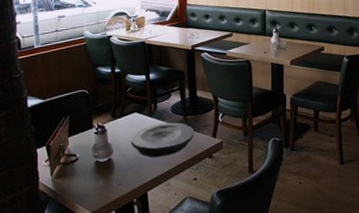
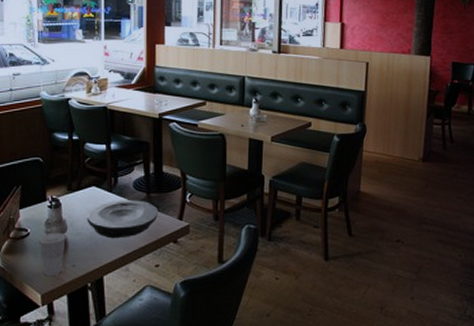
cup: none [87,155,112,195] -> present [38,232,66,276]

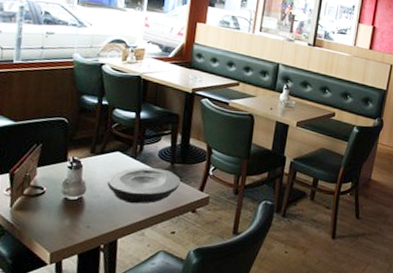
cup: present [38,232,66,276] -> none [54,192,84,235]

